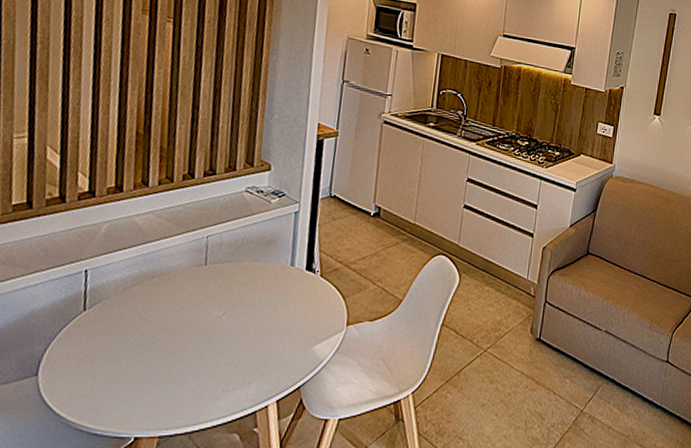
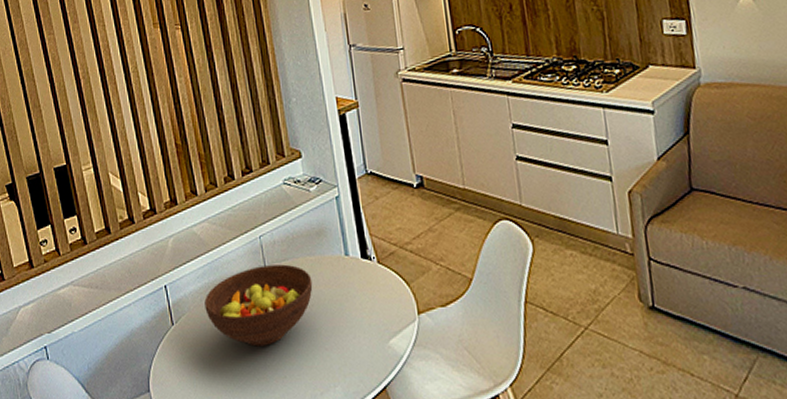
fruit bowl: none [127,264,252,340] -> present [204,264,313,347]

